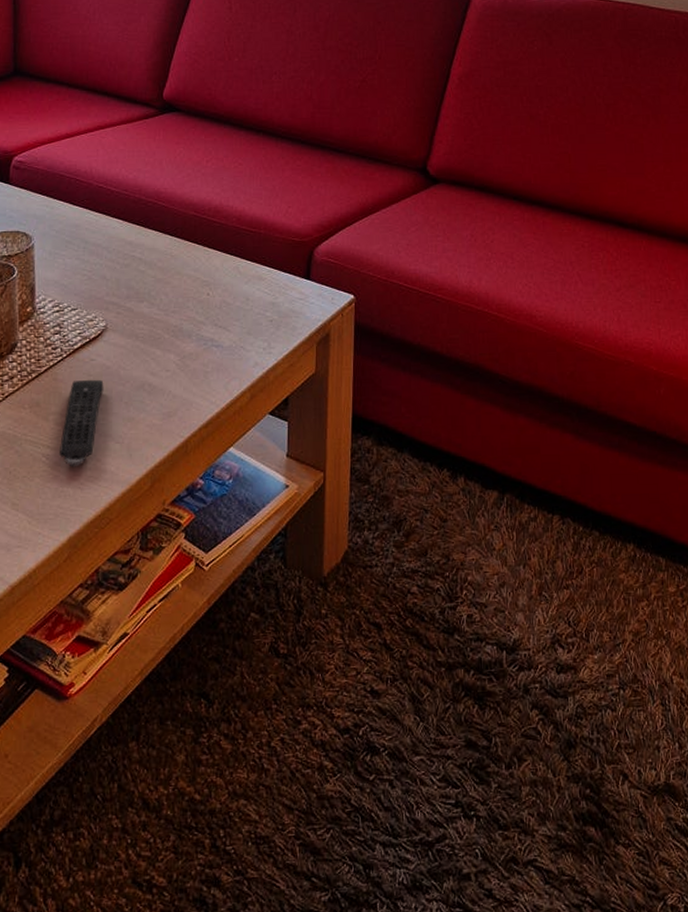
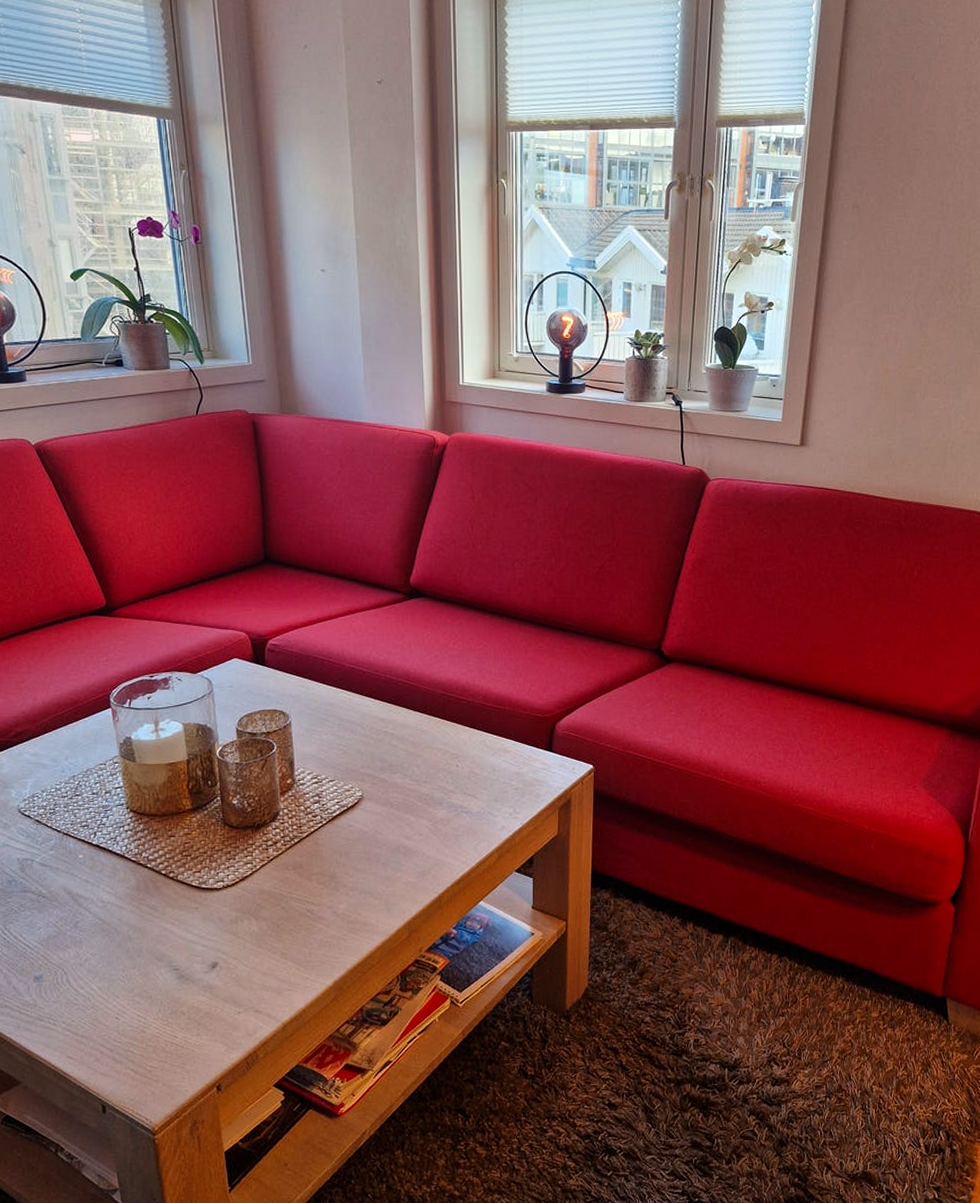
remote control: present [58,379,104,467] -> none [322,843,362,921]

